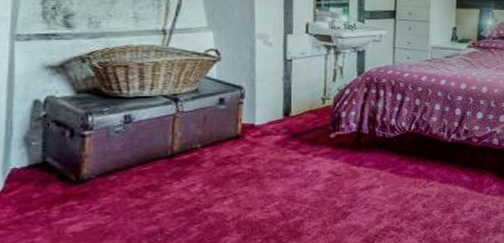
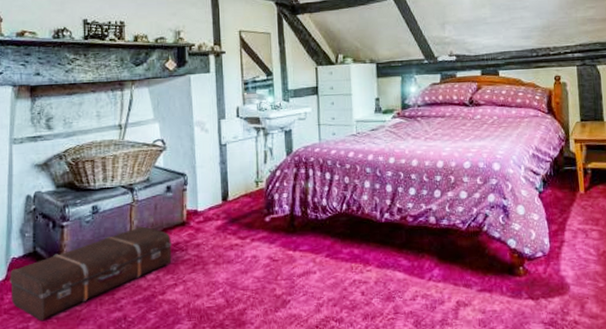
suitcase: none [7,138,222,237] -> present [9,226,172,321]

